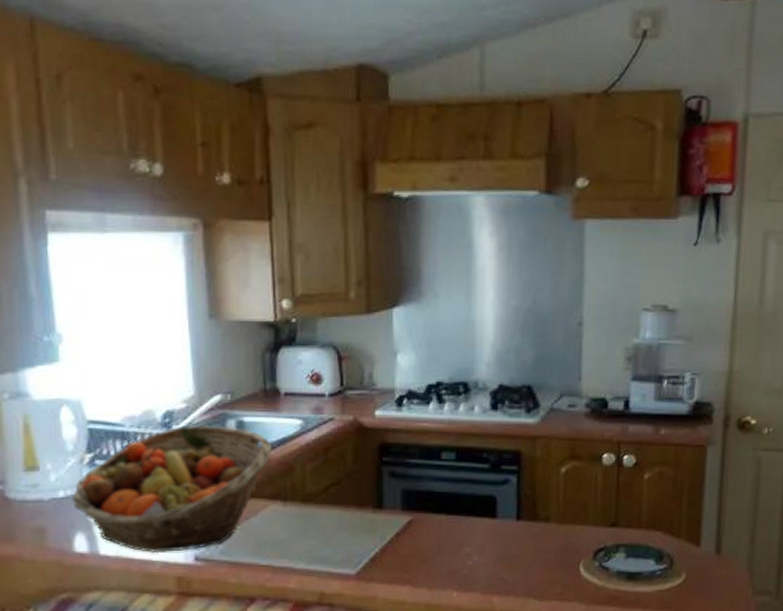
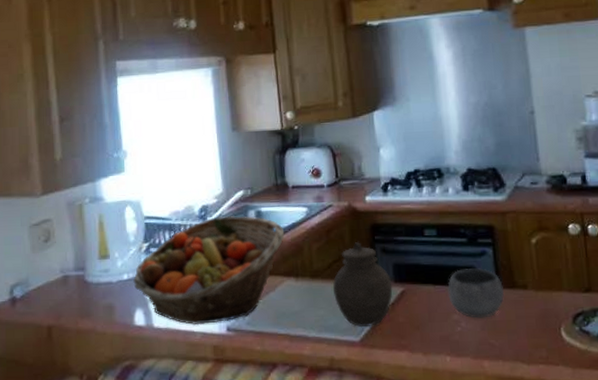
jar: none [329,462,399,560] -> present [333,241,393,328]
bowl: none [462,498,525,552] -> present [448,268,505,319]

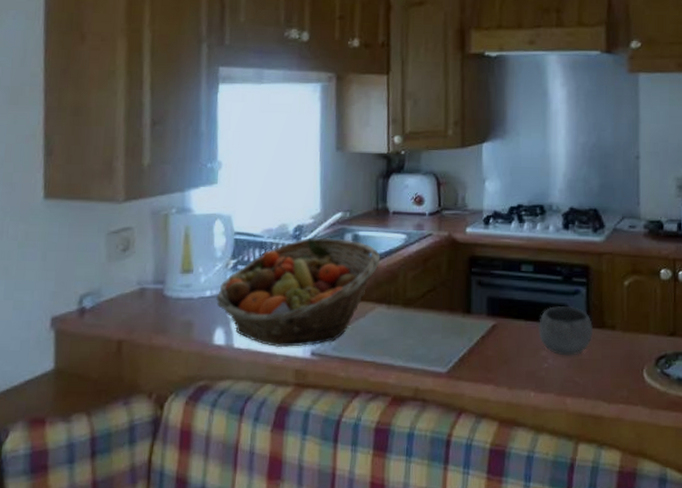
jar: present [333,241,393,328] -> none [425,272,485,359]

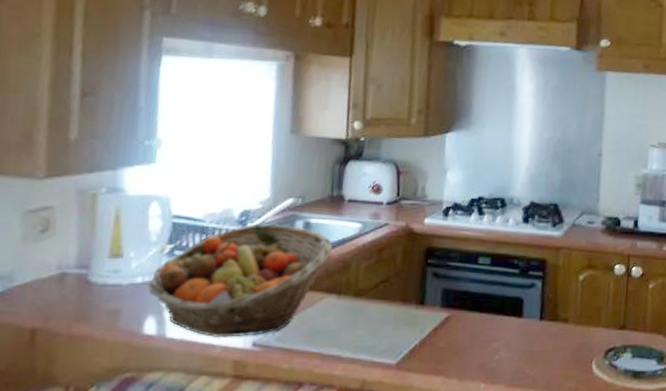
bowl: present [538,306,594,356] -> none [492,299,546,348]

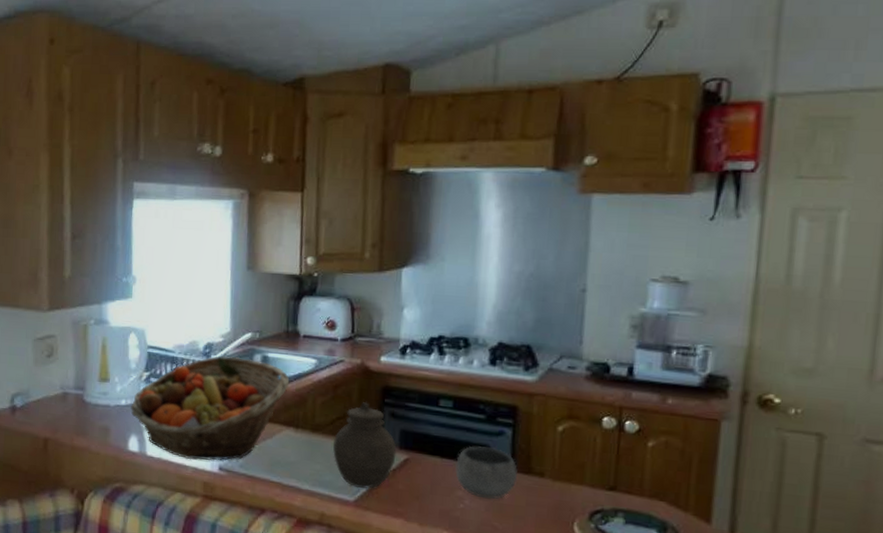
jar: none [376,263,439,351] -> present [333,401,397,489]
bowl: none [492,299,546,348] -> present [455,446,518,500]

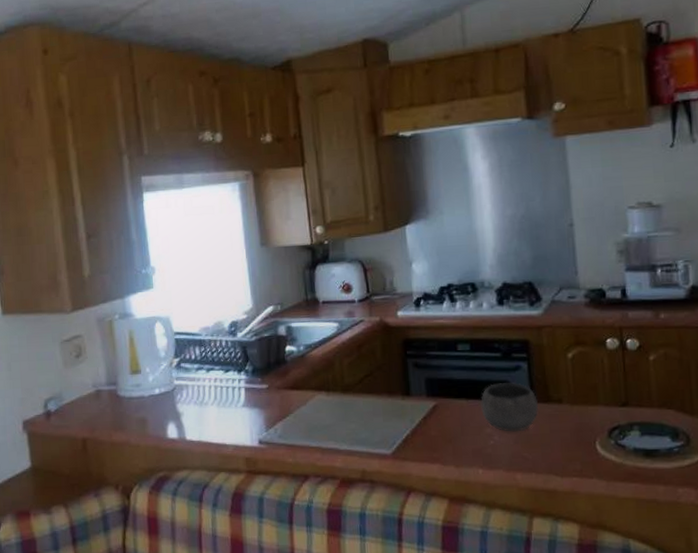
fruit basket: present [130,356,290,461] -> none [165,330,316,438]
jar: present [333,401,397,489] -> none [364,356,425,441]

